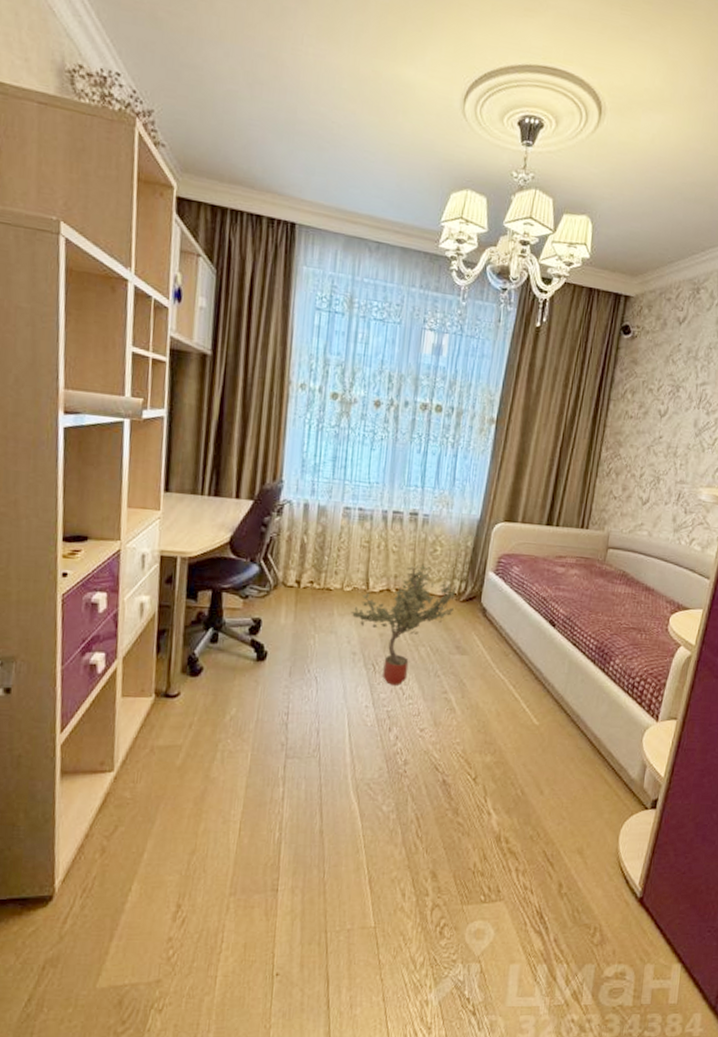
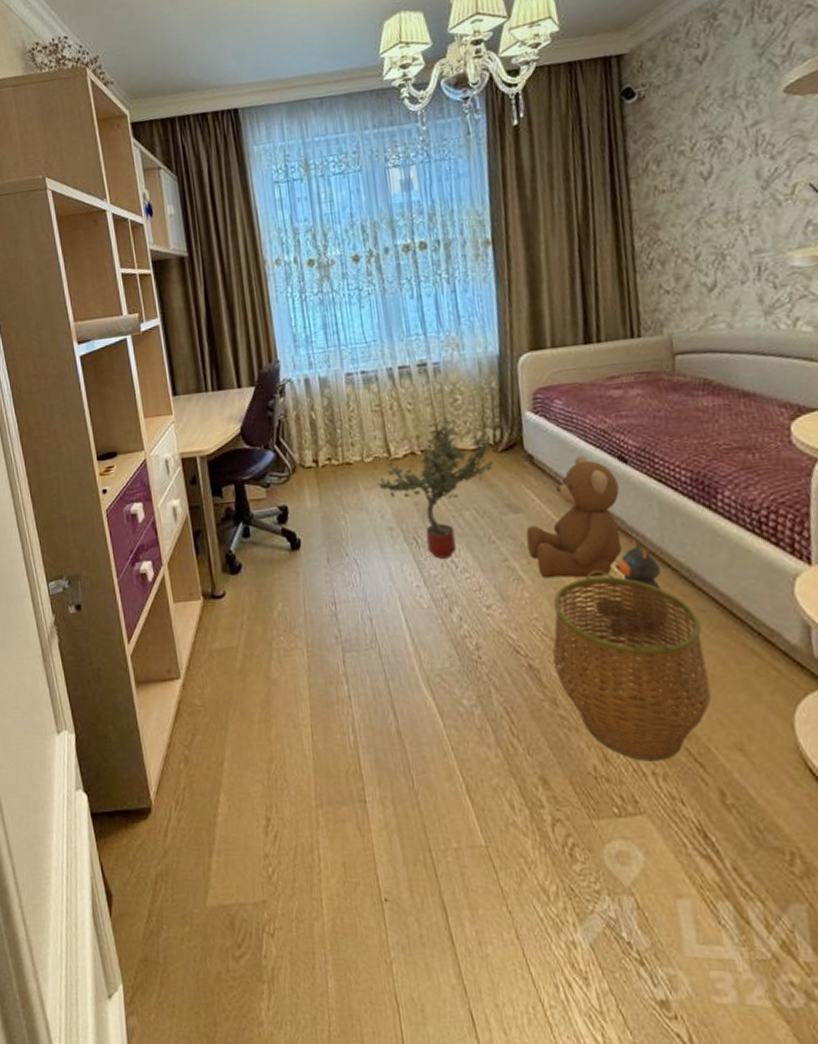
basket: none [462,708,577,861] -> present [551,569,712,761]
teddy bear: none [464,615,545,714] -> present [526,455,623,579]
stuffed animal: none [506,686,559,760] -> present [597,537,668,633]

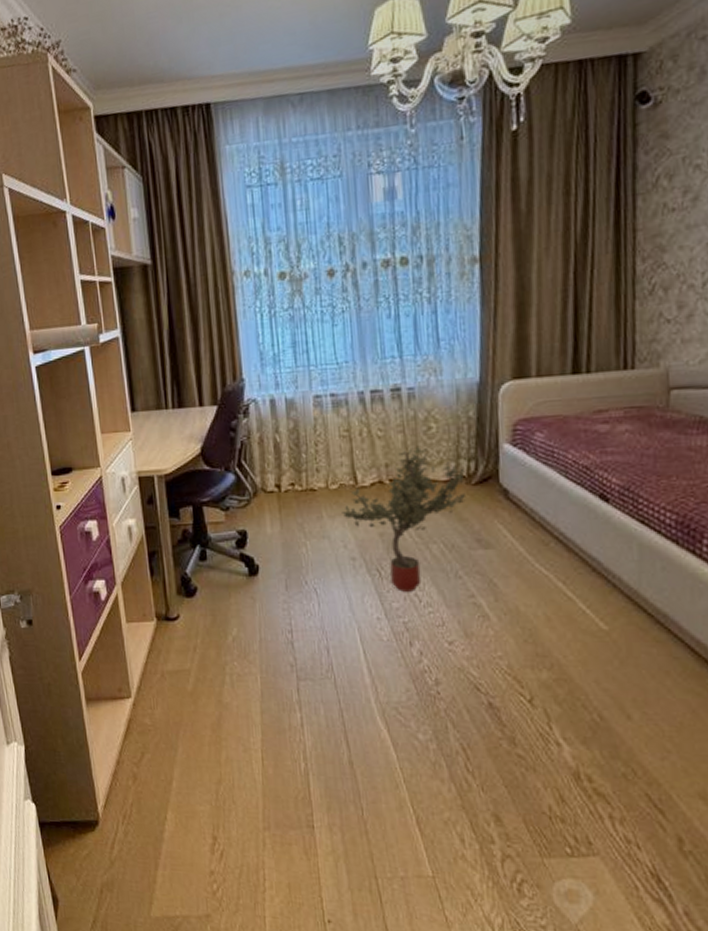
teddy bear: present [526,455,623,579] -> none [495,492,598,617]
basket: present [551,569,712,761] -> none [513,610,679,805]
stuffed animal: present [597,537,668,633] -> none [565,579,640,676]

